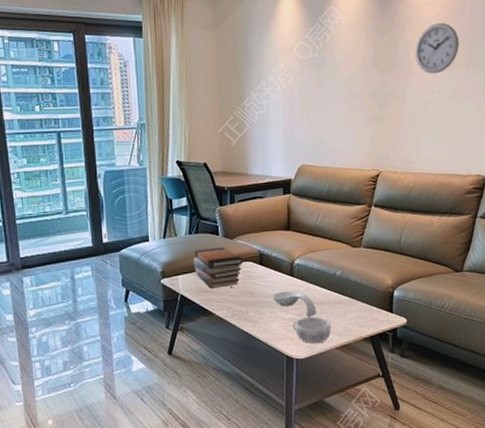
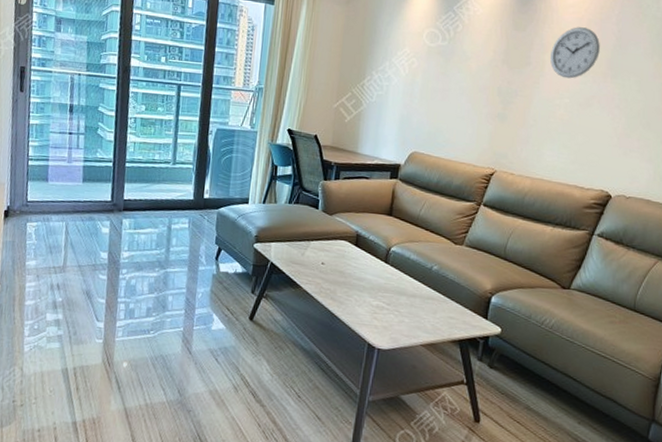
book stack: present [193,247,244,289] -> none [288,220,340,263]
spoon rest: present [271,291,317,316] -> none [362,276,407,308]
decorative bowl: present [292,316,332,344] -> none [379,307,420,337]

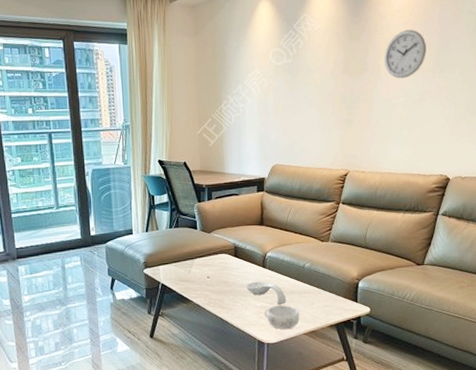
spoon rest: none [362,276,407,308] -> present [245,281,287,305]
decorative bowl: none [379,307,420,337] -> present [264,304,300,330]

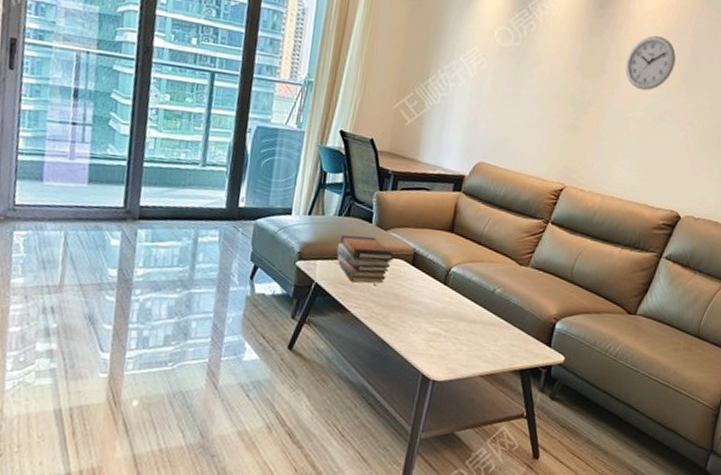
book stack: none [173,240,220,278] -> present [336,235,395,284]
spoon rest: present [245,281,287,305] -> none [418,300,466,334]
decorative bowl: present [264,304,300,330] -> none [435,333,480,367]

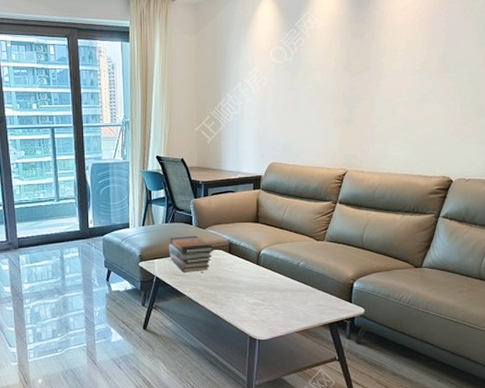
wall clock: present [625,35,676,91] -> none [388,28,433,78]

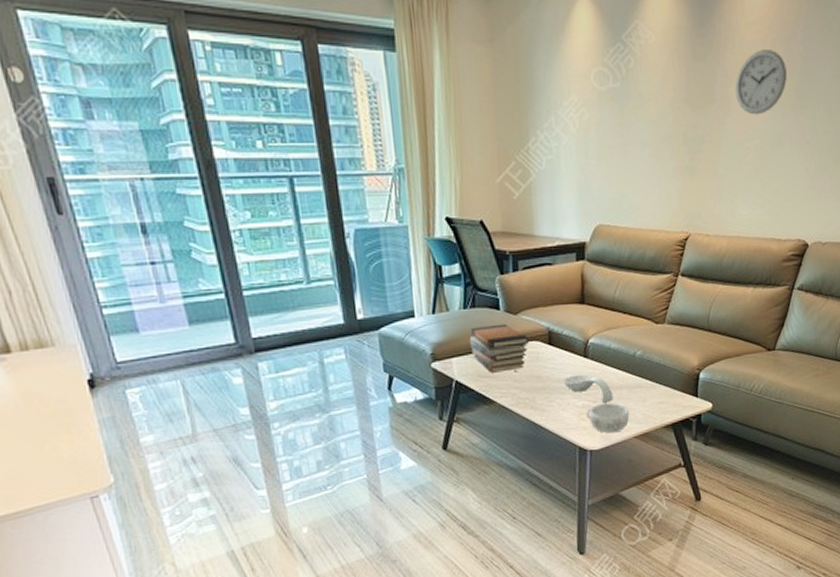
spoon rest: none [238,278,280,302] -> present [562,374,614,403]
decorative bowl: none [257,302,293,327] -> present [586,402,630,434]
wall clock: none [388,28,433,78] -> present [736,50,787,115]

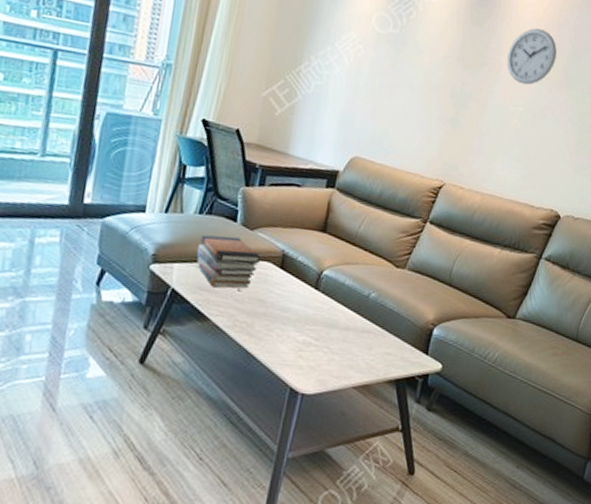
spoon rest: present [562,374,614,403] -> none [287,306,339,343]
decorative bowl: present [586,402,630,434] -> none [305,342,353,379]

